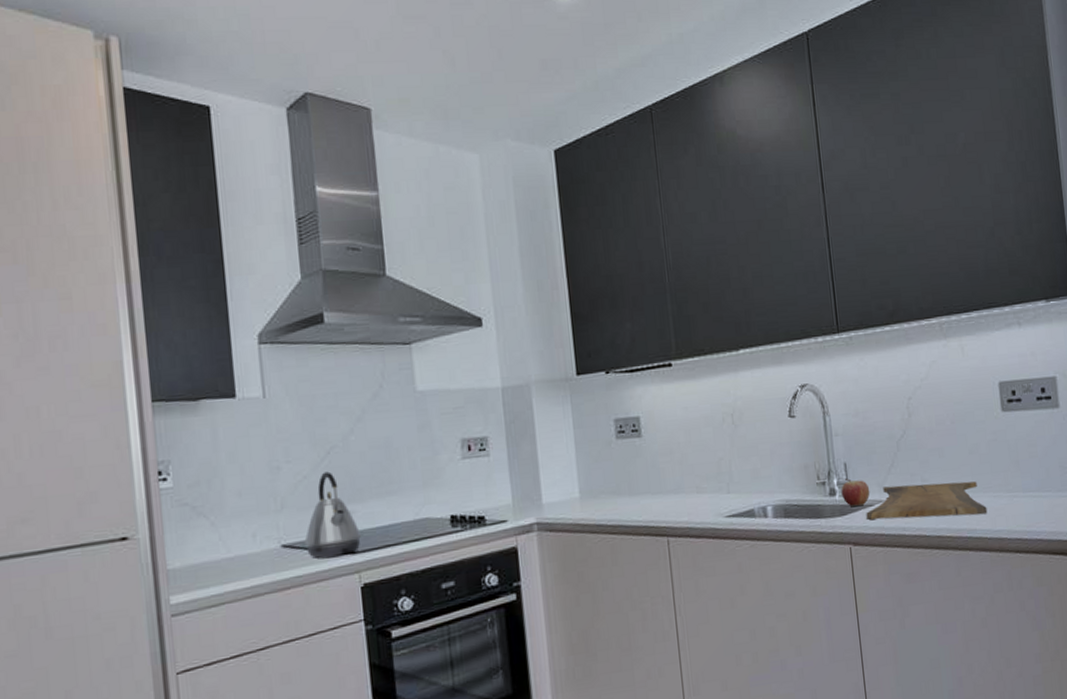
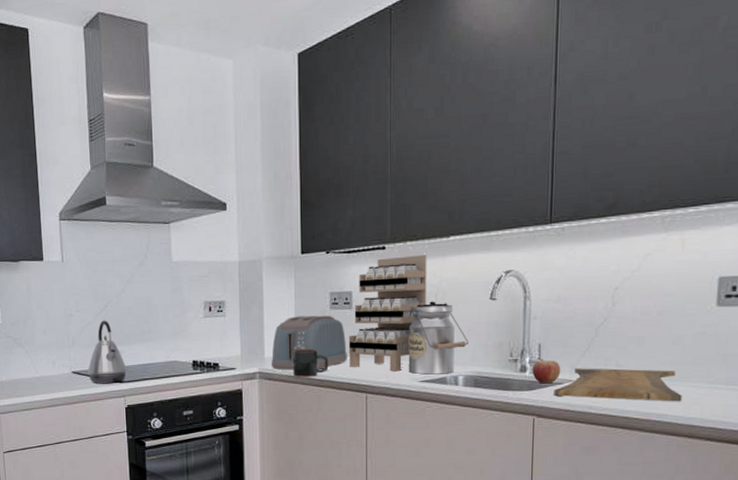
toaster: none [551,446,643,519] -> present [272,315,348,371]
mug: none [575,488,621,526] -> present [292,348,329,378]
spice rack: none [640,357,773,508] -> present [348,242,469,375]

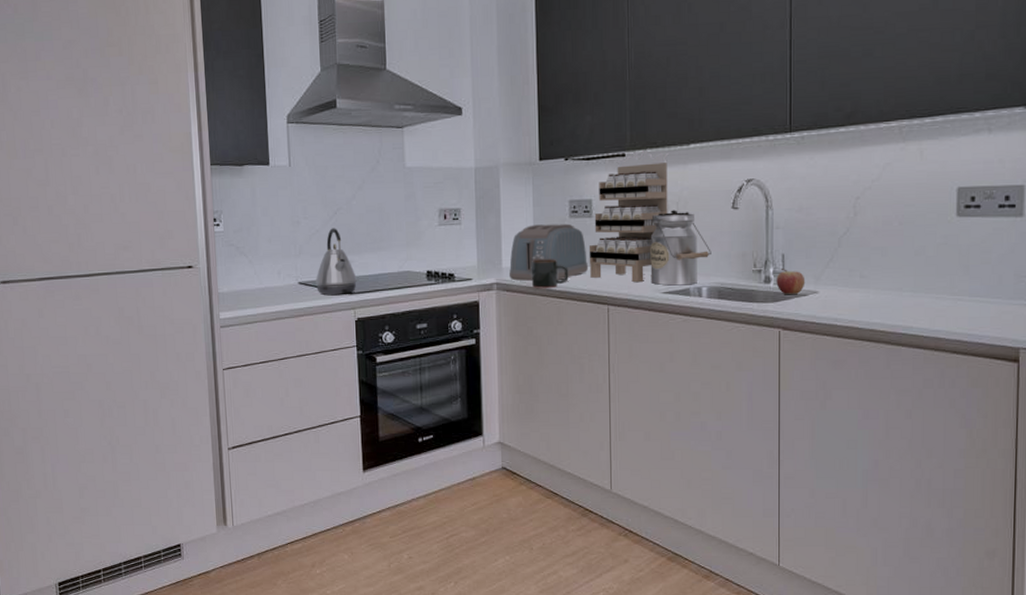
cutting board: present [554,368,682,402] -> none [799,279,927,314]

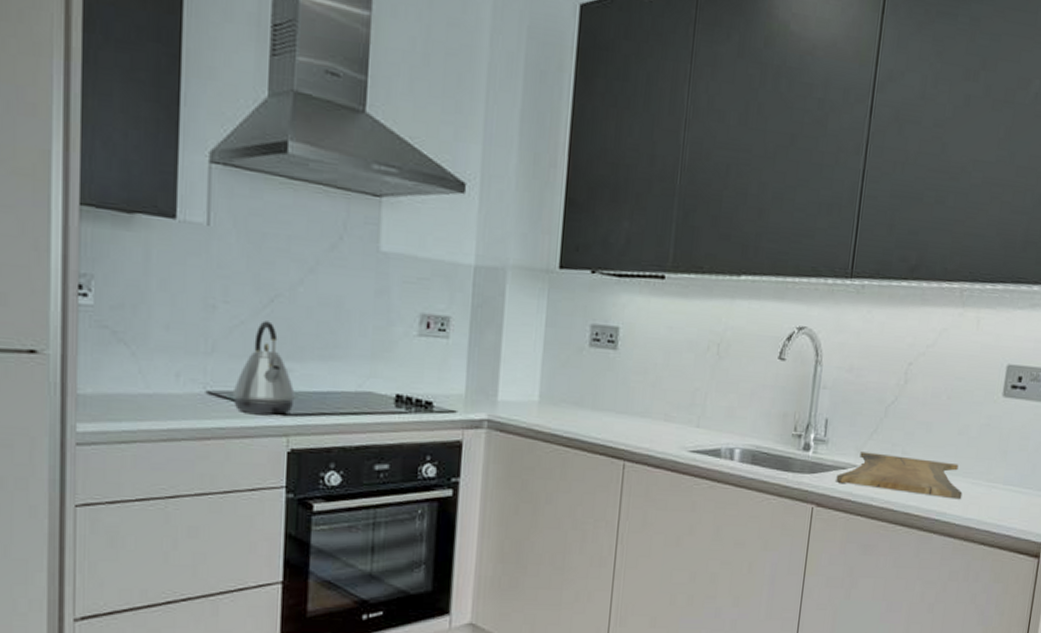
toaster: present [509,223,589,282] -> none [506,350,606,424]
mug: present [531,258,569,289] -> none [532,394,581,434]
spice rack: present [588,149,711,286] -> none [607,273,750,445]
fruit: present [776,269,806,294] -> none [815,436,847,466]
cutting board: none [799,279,927,314] -> present [836,452,963,500]

